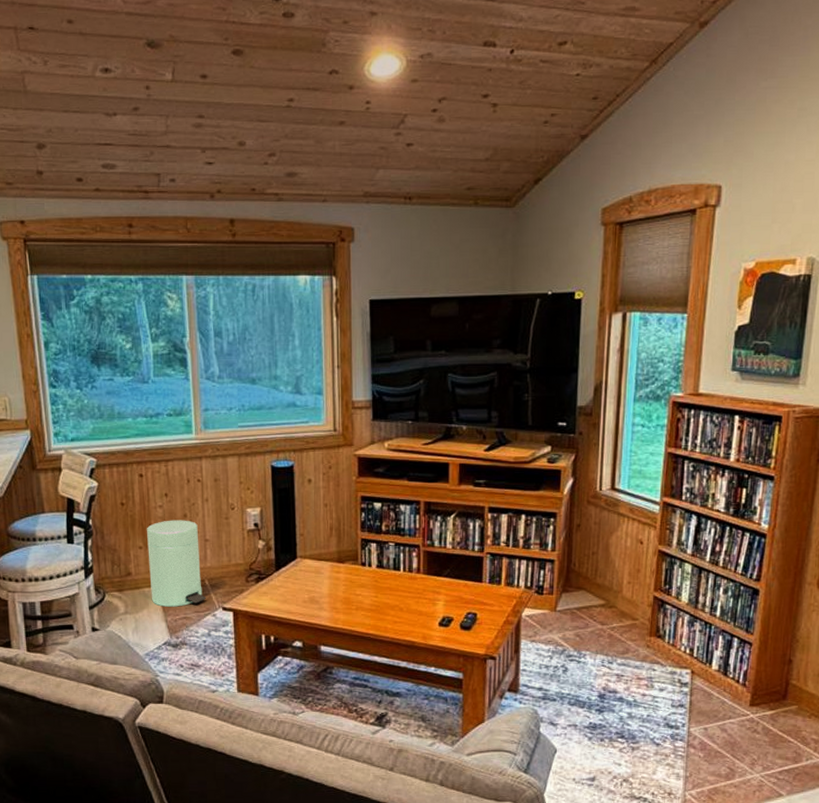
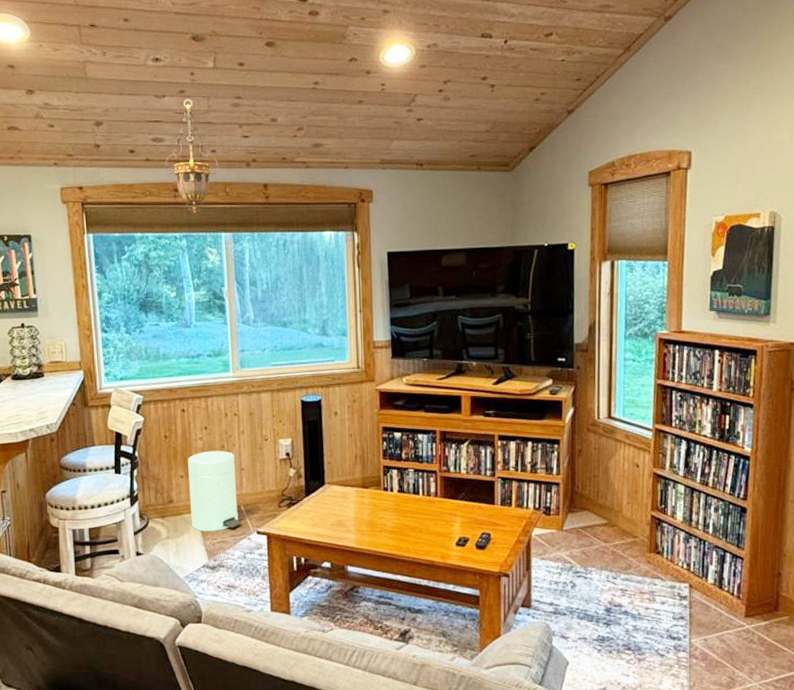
hanging lantern: none [118,117,179,253] -> present [165,99,219,214]

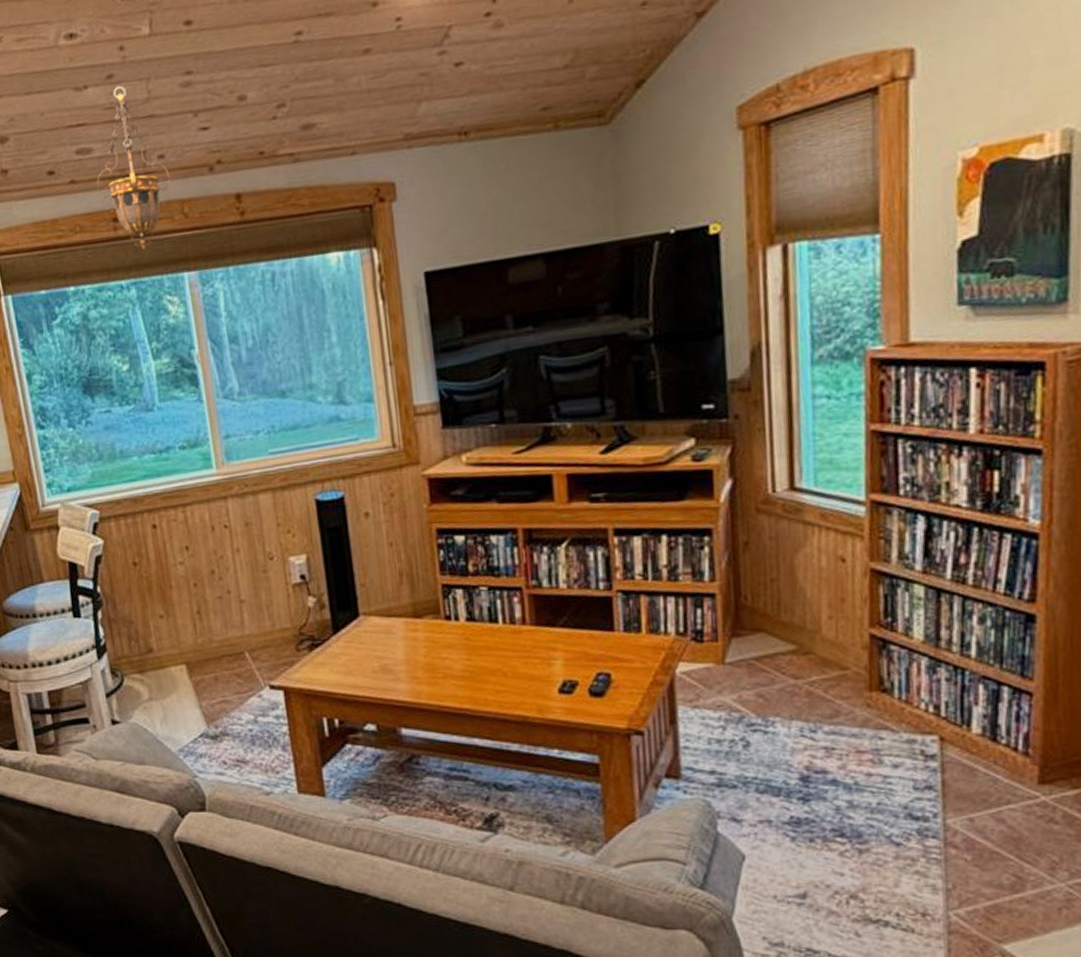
trash can: present [187,450,242,531] -> none [166,577,248,689]

